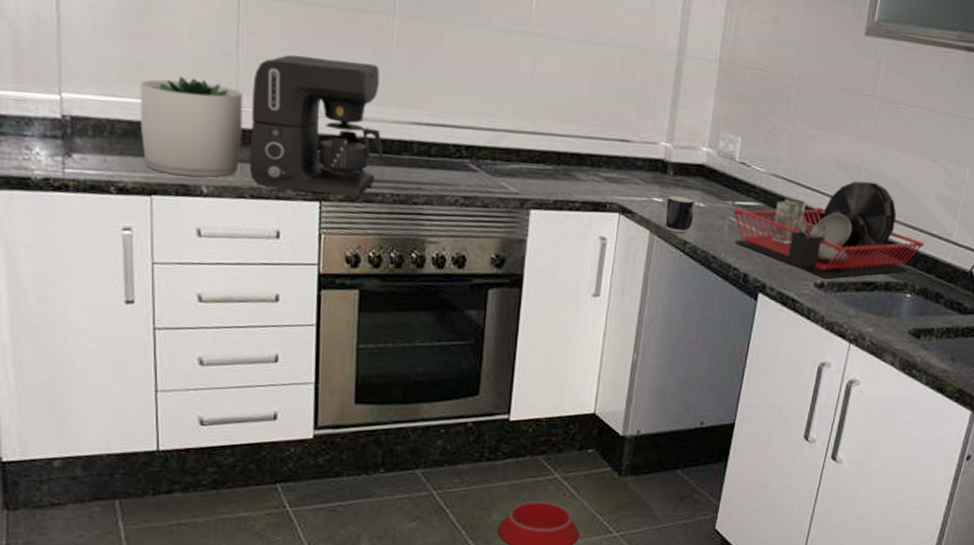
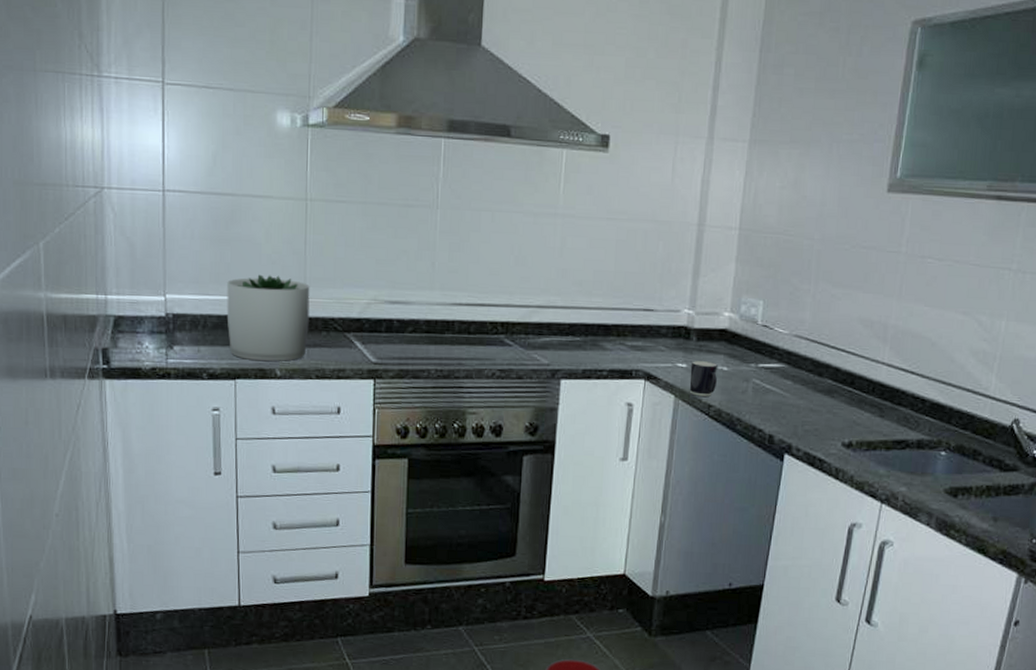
coffee maker: present [249,54,383,197] -> none [315,249,429,374]
dish rack: present [733,181,925,279] -> none [757,338,959,438]

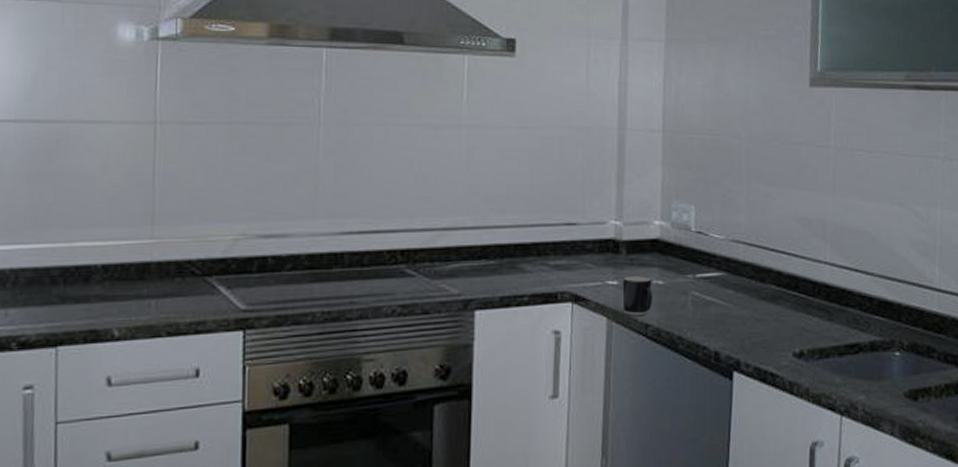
planter: present [227,274,310,362] -> none [46,214,159,321]

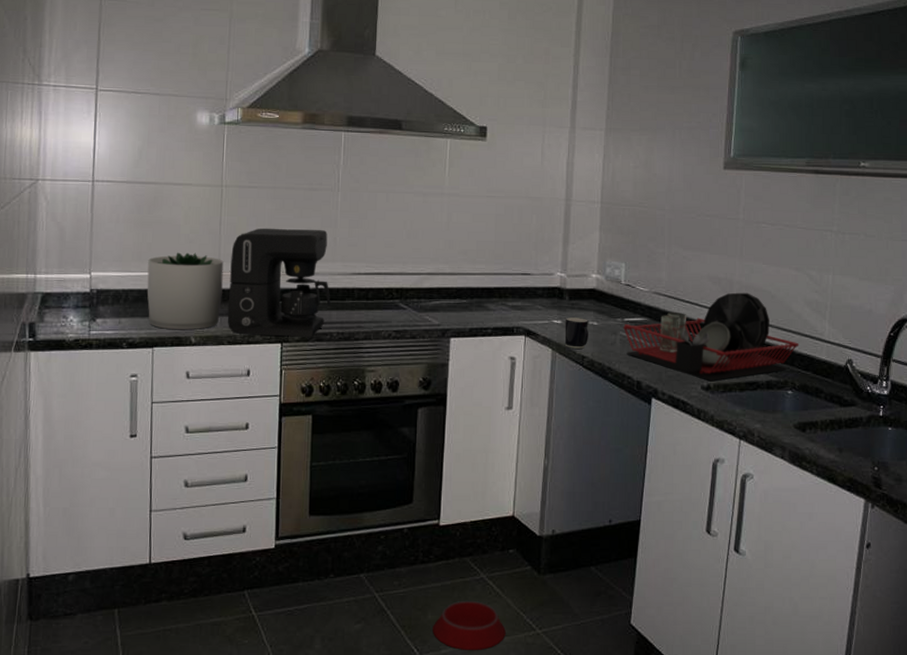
planter: none [46,214,159,321] -> present [147,252,224,330]
coffee maker: none [165,177,312,322] -> present [227,228,331,337]
dish rack: none [695,235,906,347] -> present [623,292,799,382]

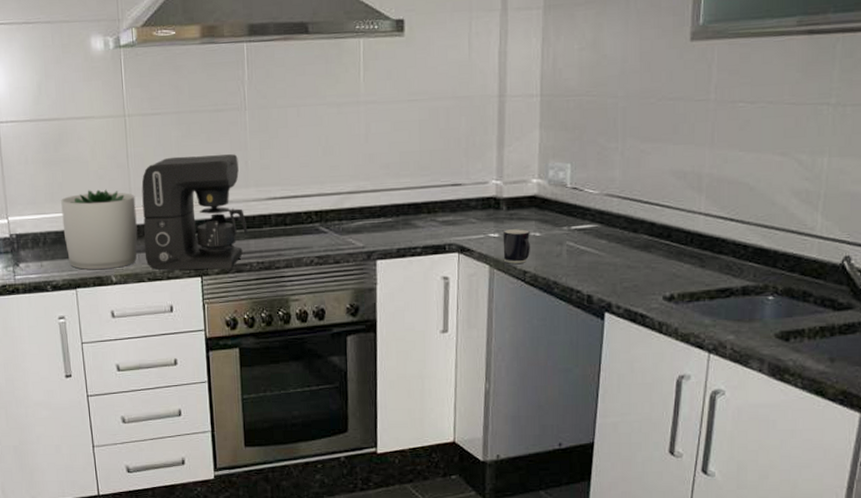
dish rack: present [623,292,799,382] -> none [570,186,784,291]

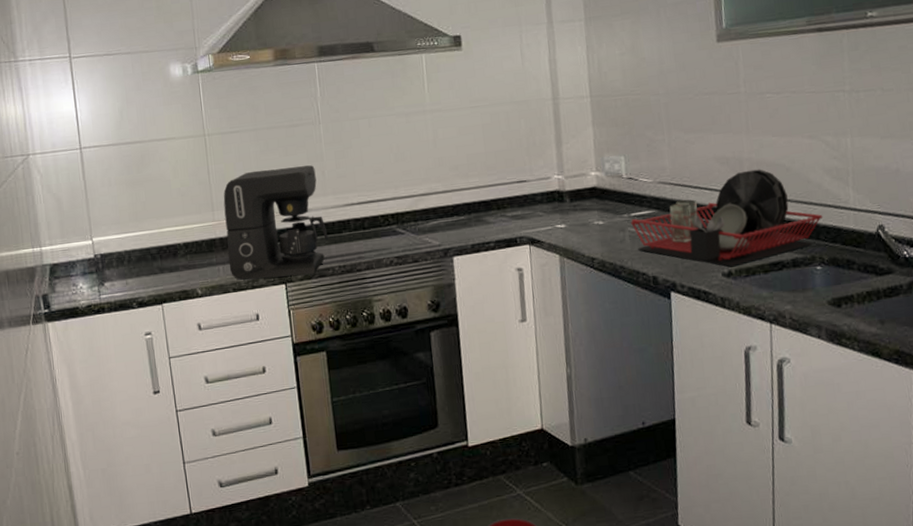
planter: present [61,189,138,270] -> none [145,205,222,285]
mug: present [502,228,530,264] -> none [568,218,596,252]
dish rack: none [570,186,784,291] -> present [631,169,823,267]

